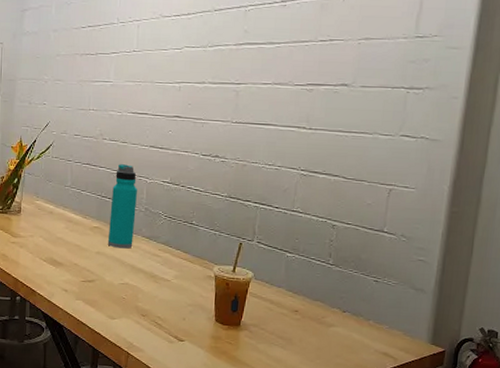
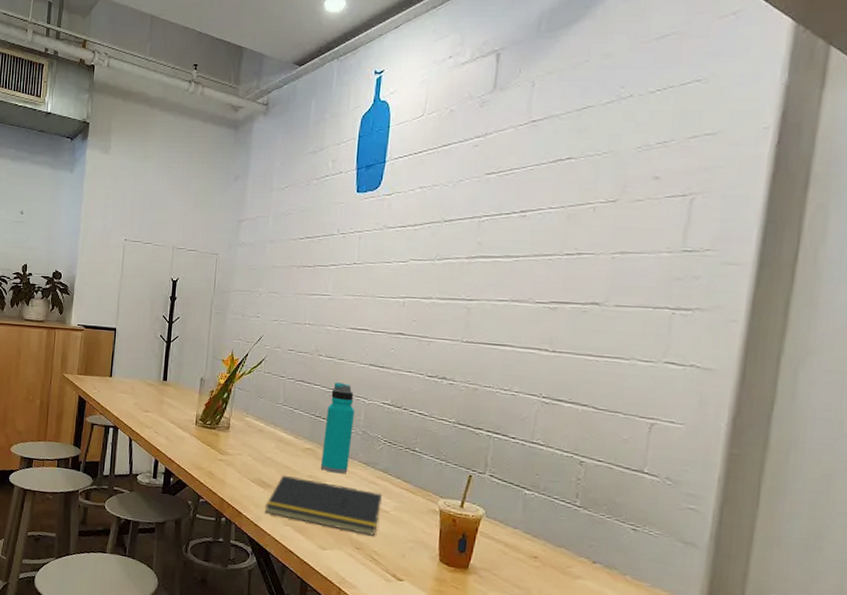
notepad: none [57,253,164,303] -> present [264,475,382,536]

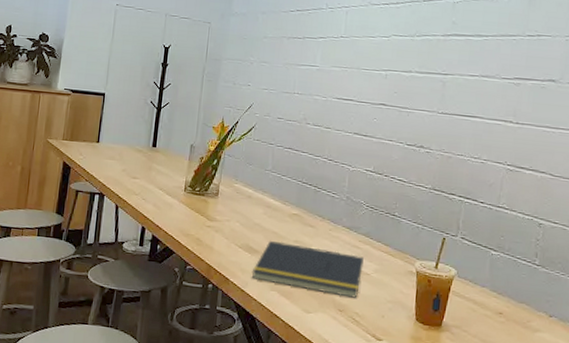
water bottle: present [320,382,354,474] -> none [306,150,339,239]

